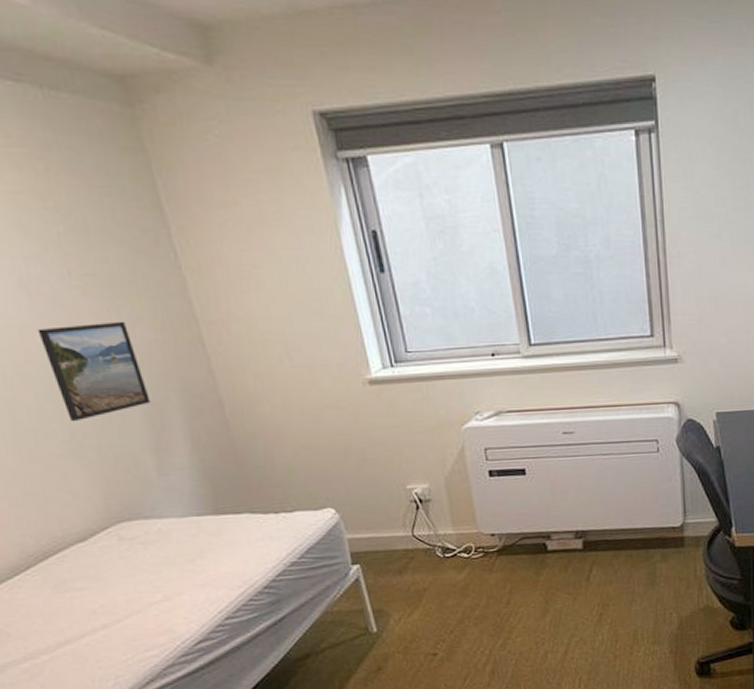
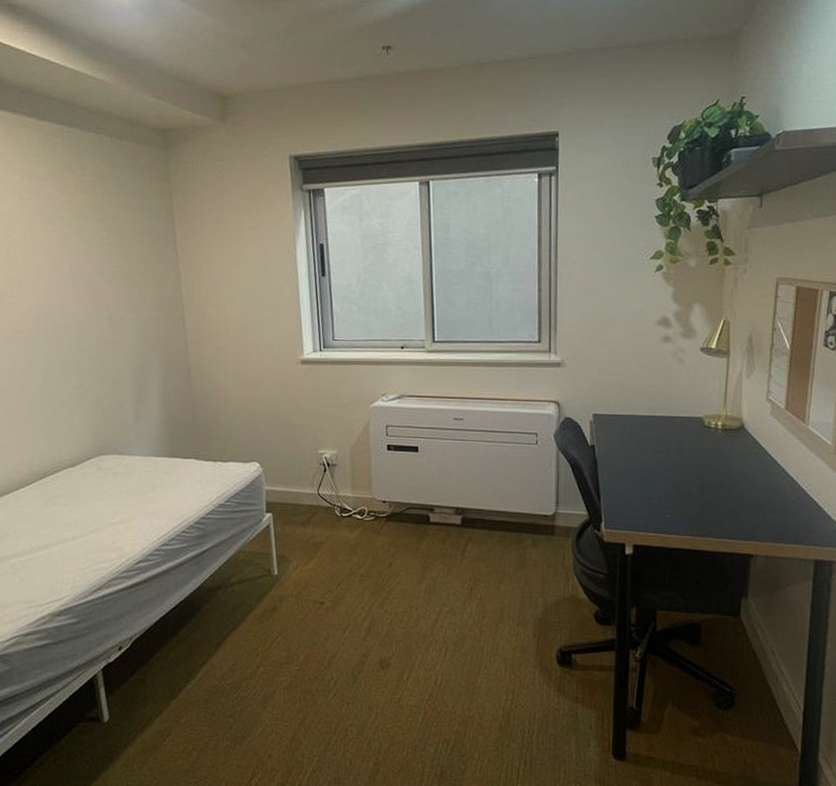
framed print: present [37,321,151,422] -> none [74,301,140,374]

